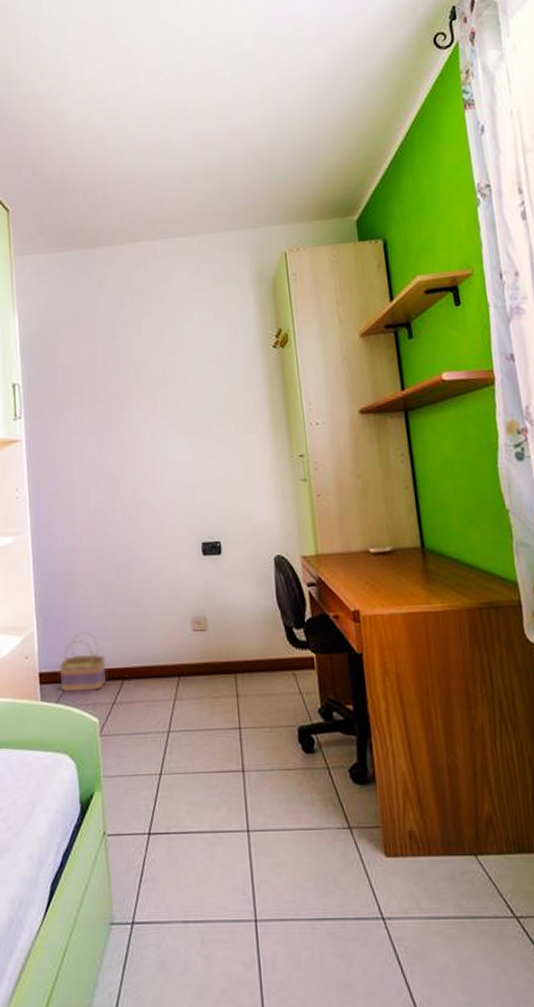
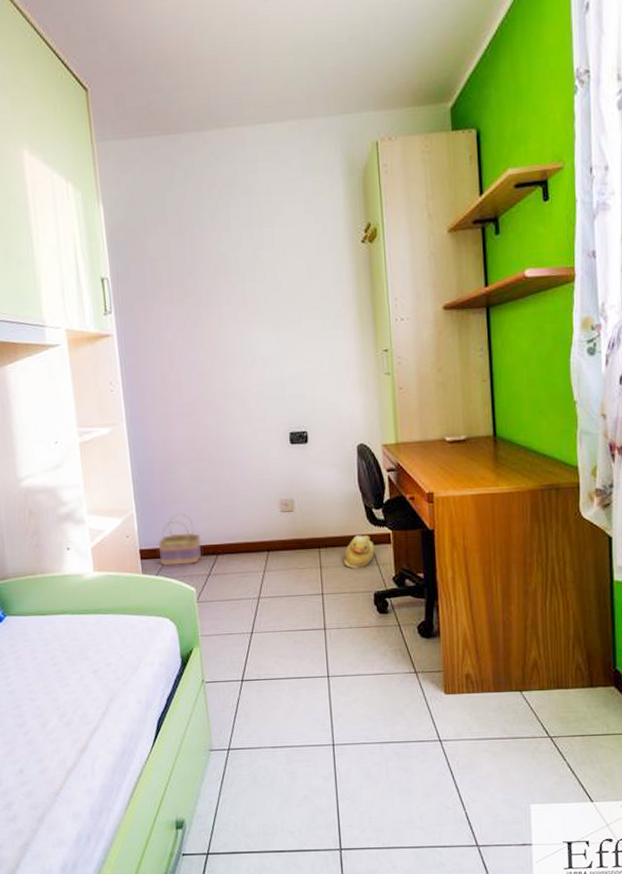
rubber duck: none [262,658,298,700] -> present [343,535,375,570]

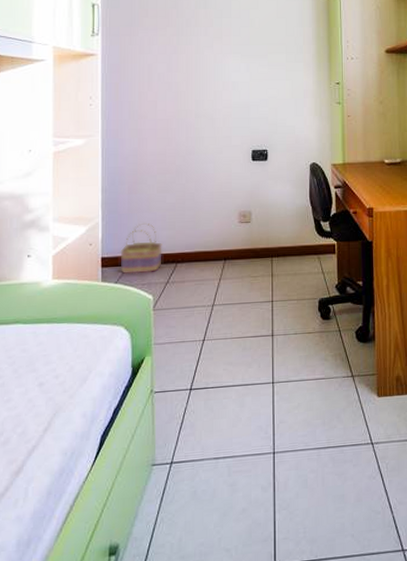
rubber duck: present [343,535,375,570] -> none [293,245,321,278]

